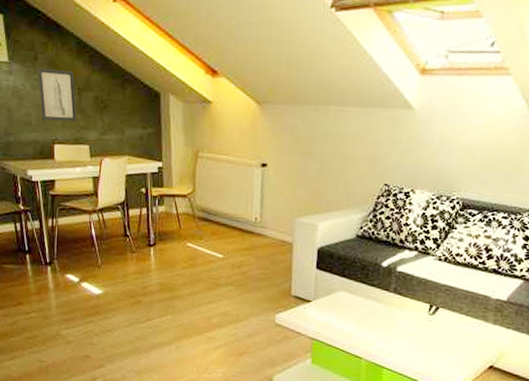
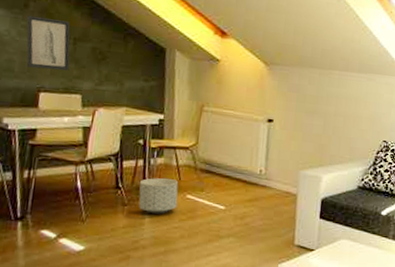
planter: none [145,226,180,262] -> present [139,178,179,214]

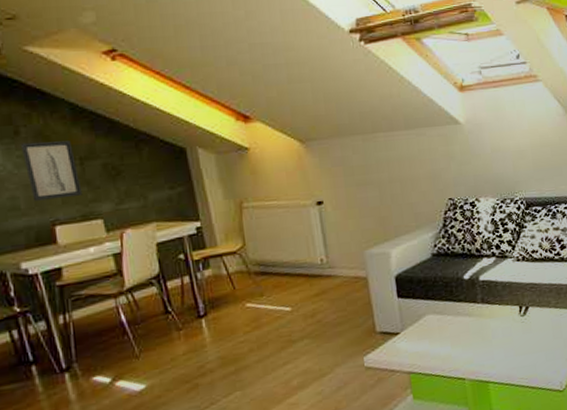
planter: present [139,178,179,214] -> none [191,290,238,333]

